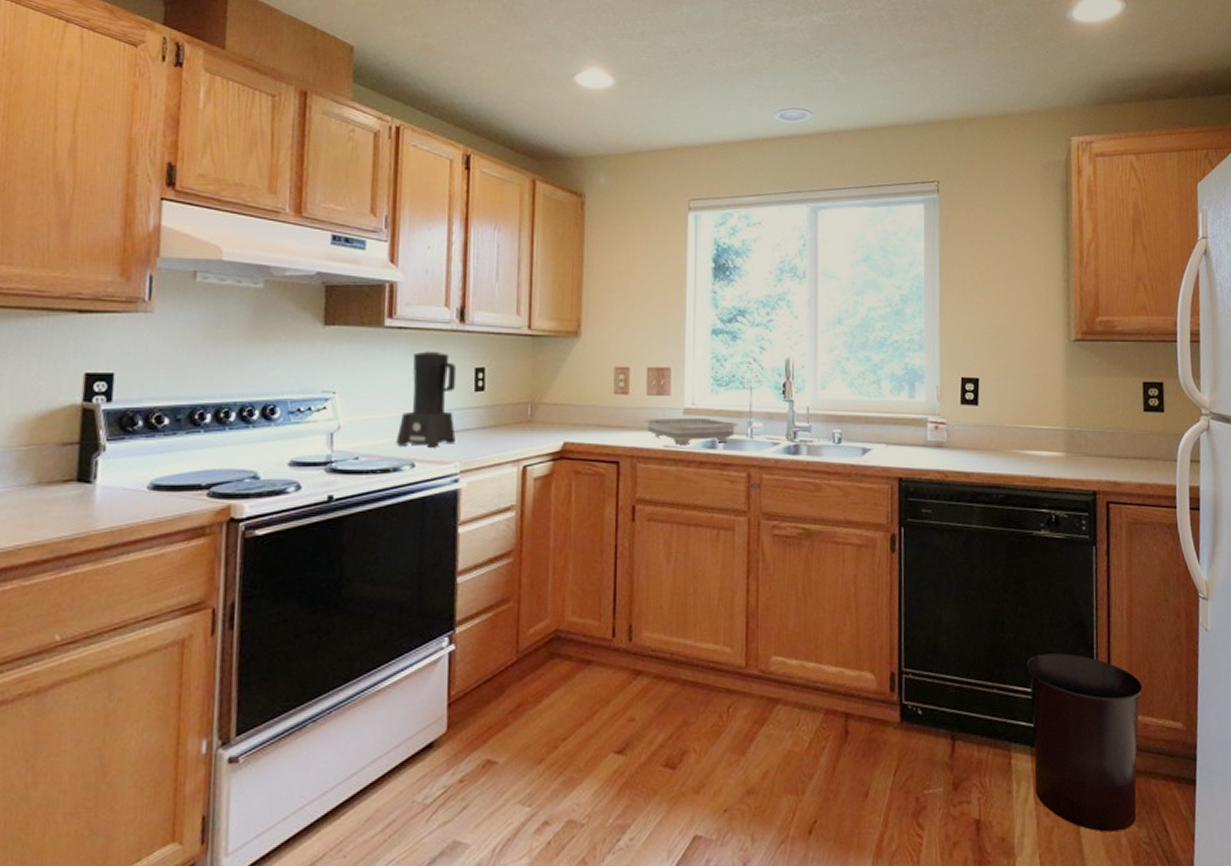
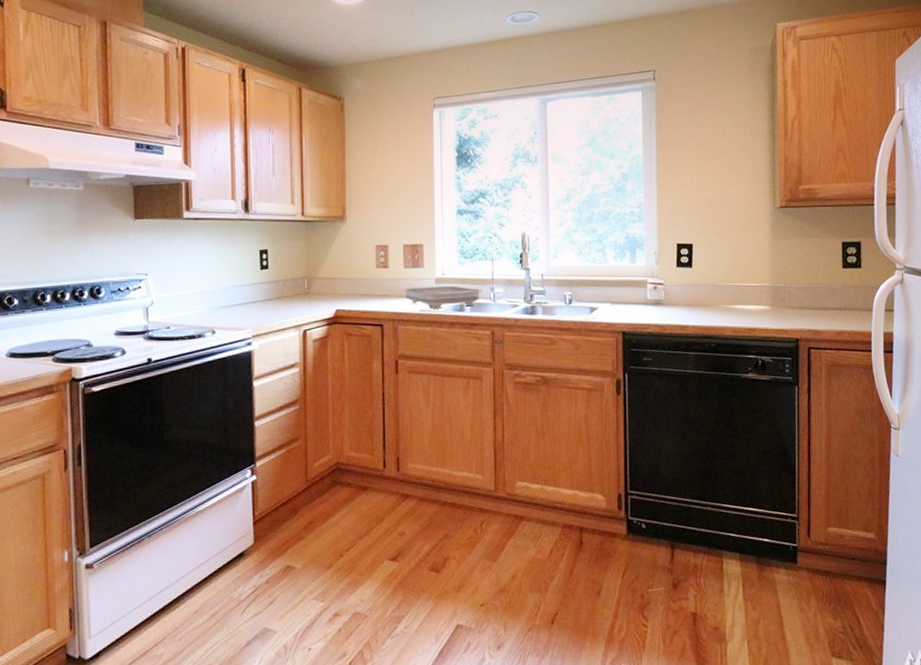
blender: present [396,351,457,447] -> none [199,237,247,317]
waste bin: present [1026,653,1143,832] -> none [735,476,839,623]

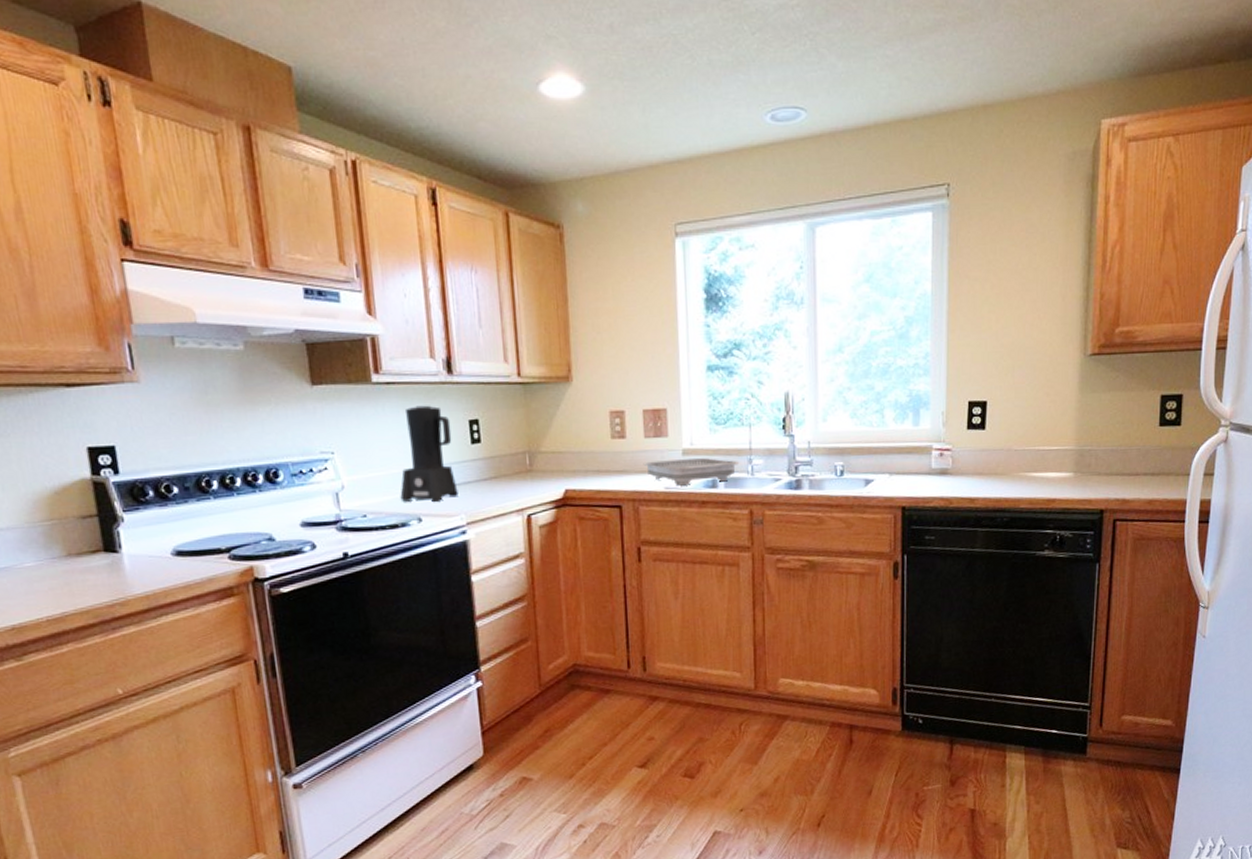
blender: none [199,237,247,317] -> present [400,405,458,502]

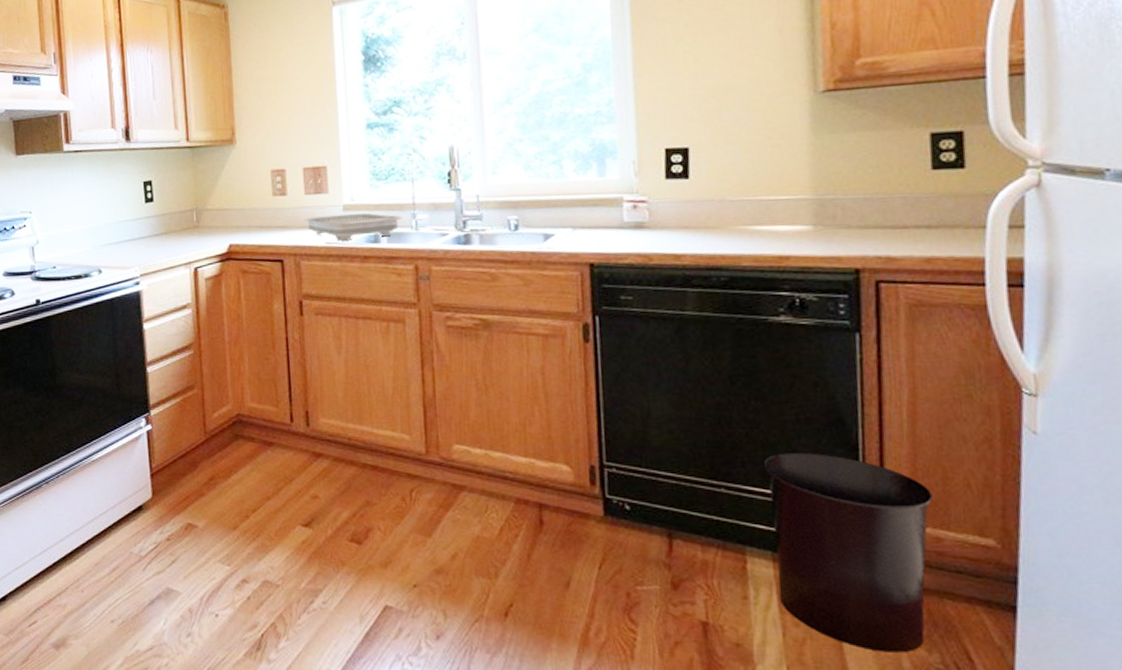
blender: present [400,405,458,502] -> none [84,169,133,255]
waste bin: none [1023,663,1136,815] -> present [763,453,933,653]

